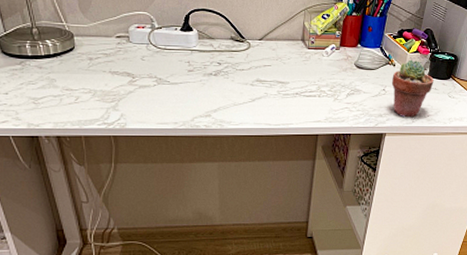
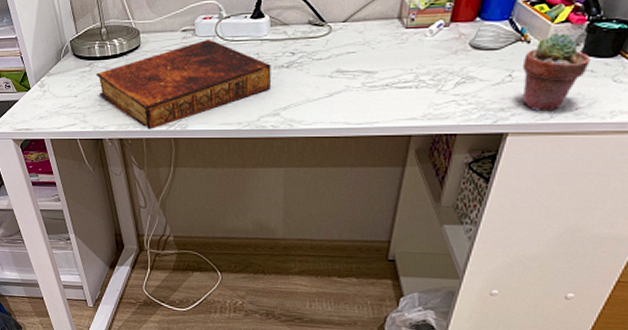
book: none [28,46,201,128] -> present [95,38,271,130]

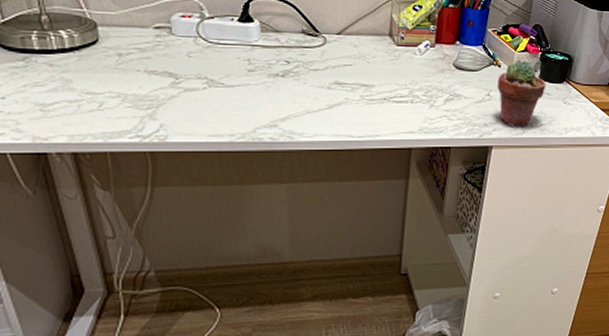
book: present [95,38,271,130] -> none [33,39,265,141]

